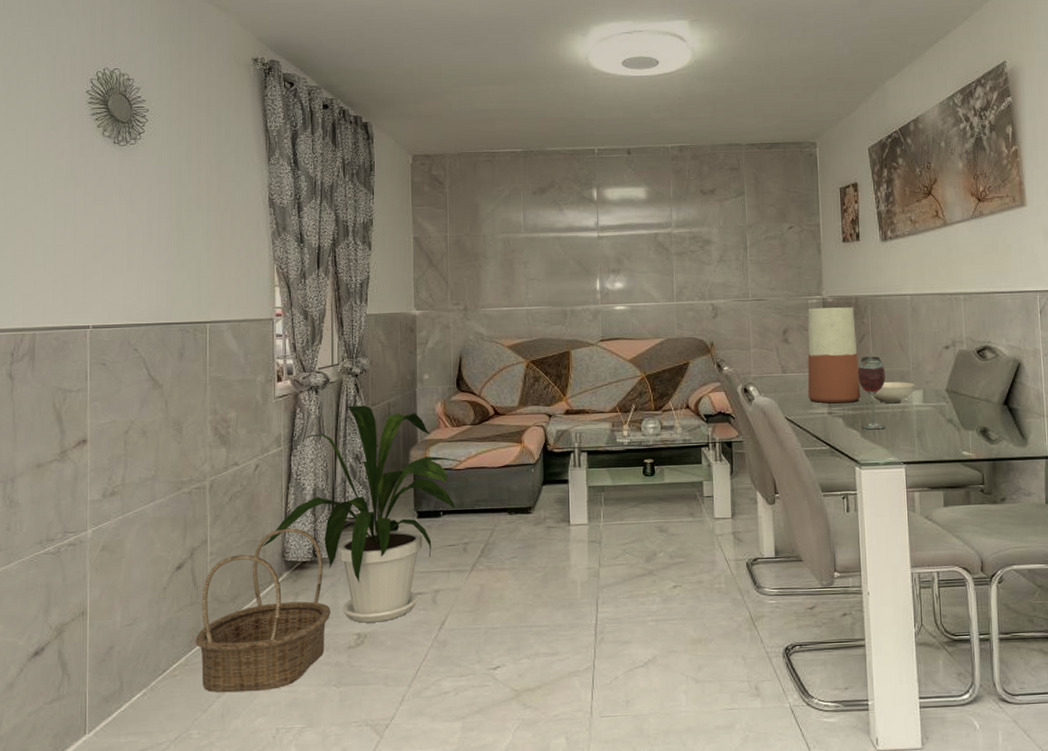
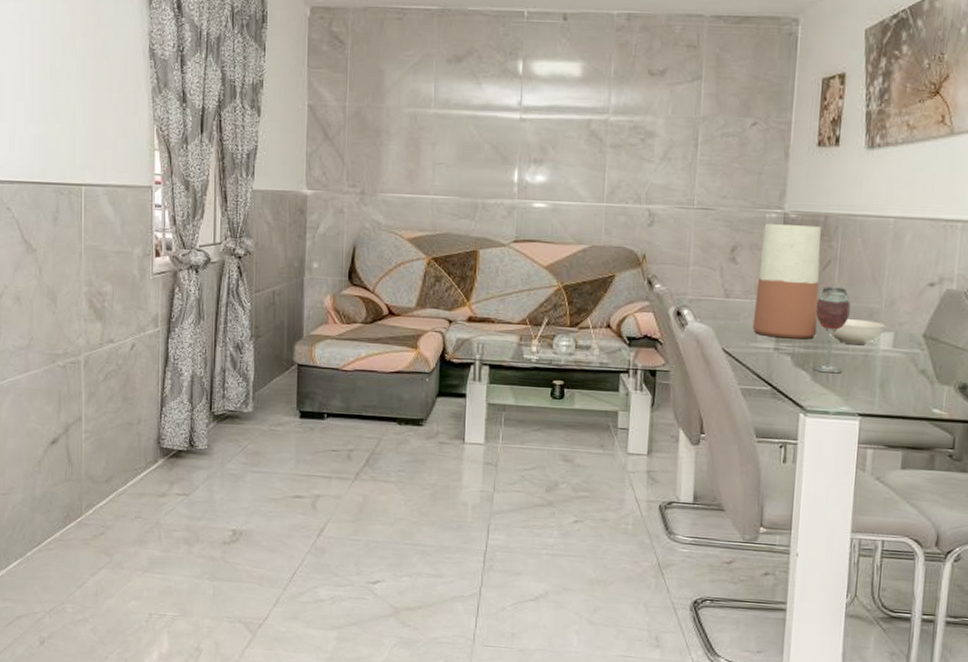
basket: present [195,528,331,693] -> none [70,413,206,575]
house plant: present [262,405,462,623] -> none [137,290,351,521]

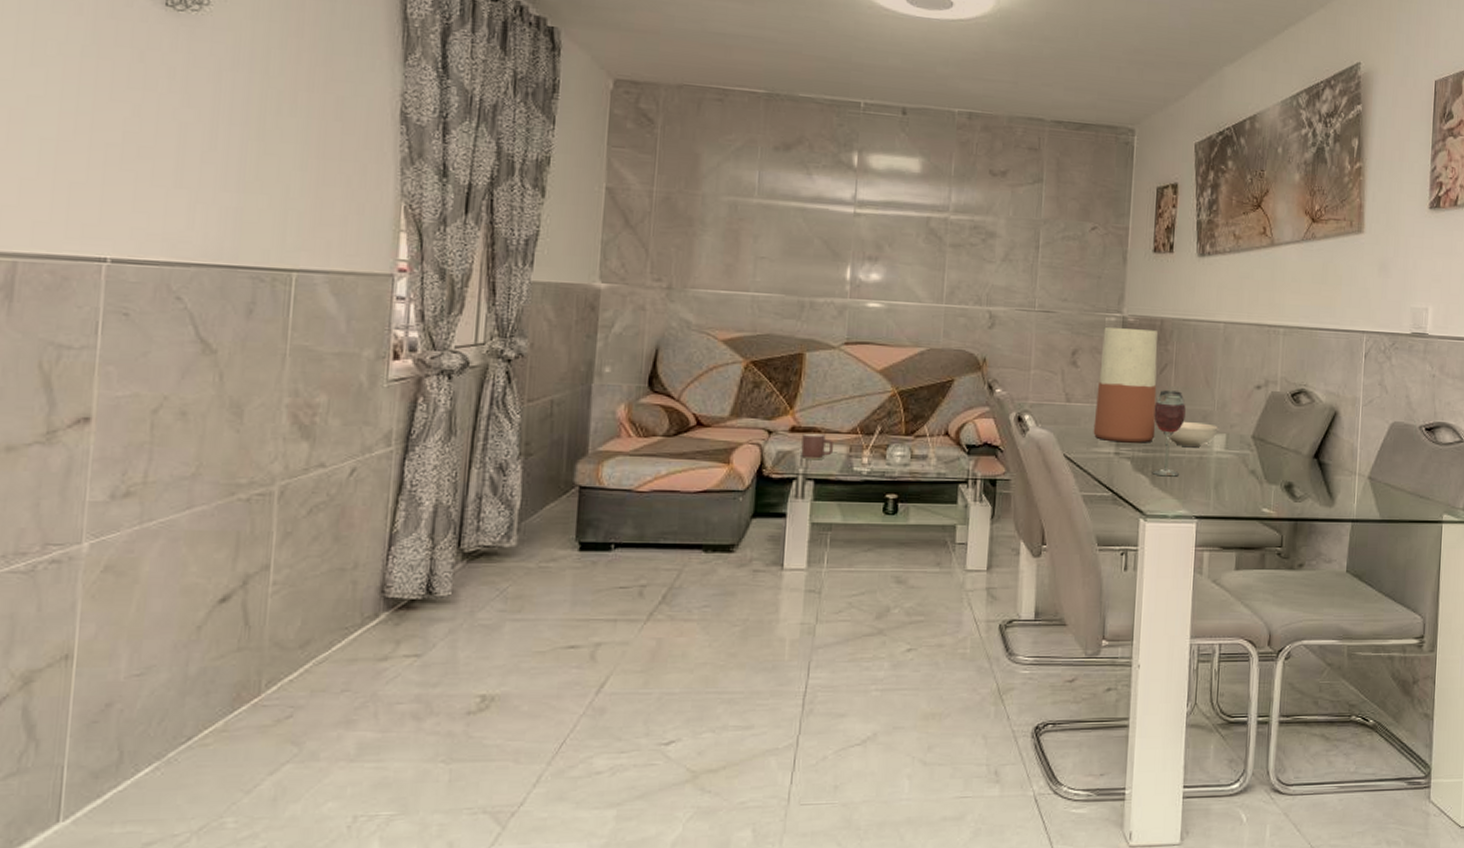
mug: none [477,323,505,348] -> present [801,433,833,460]

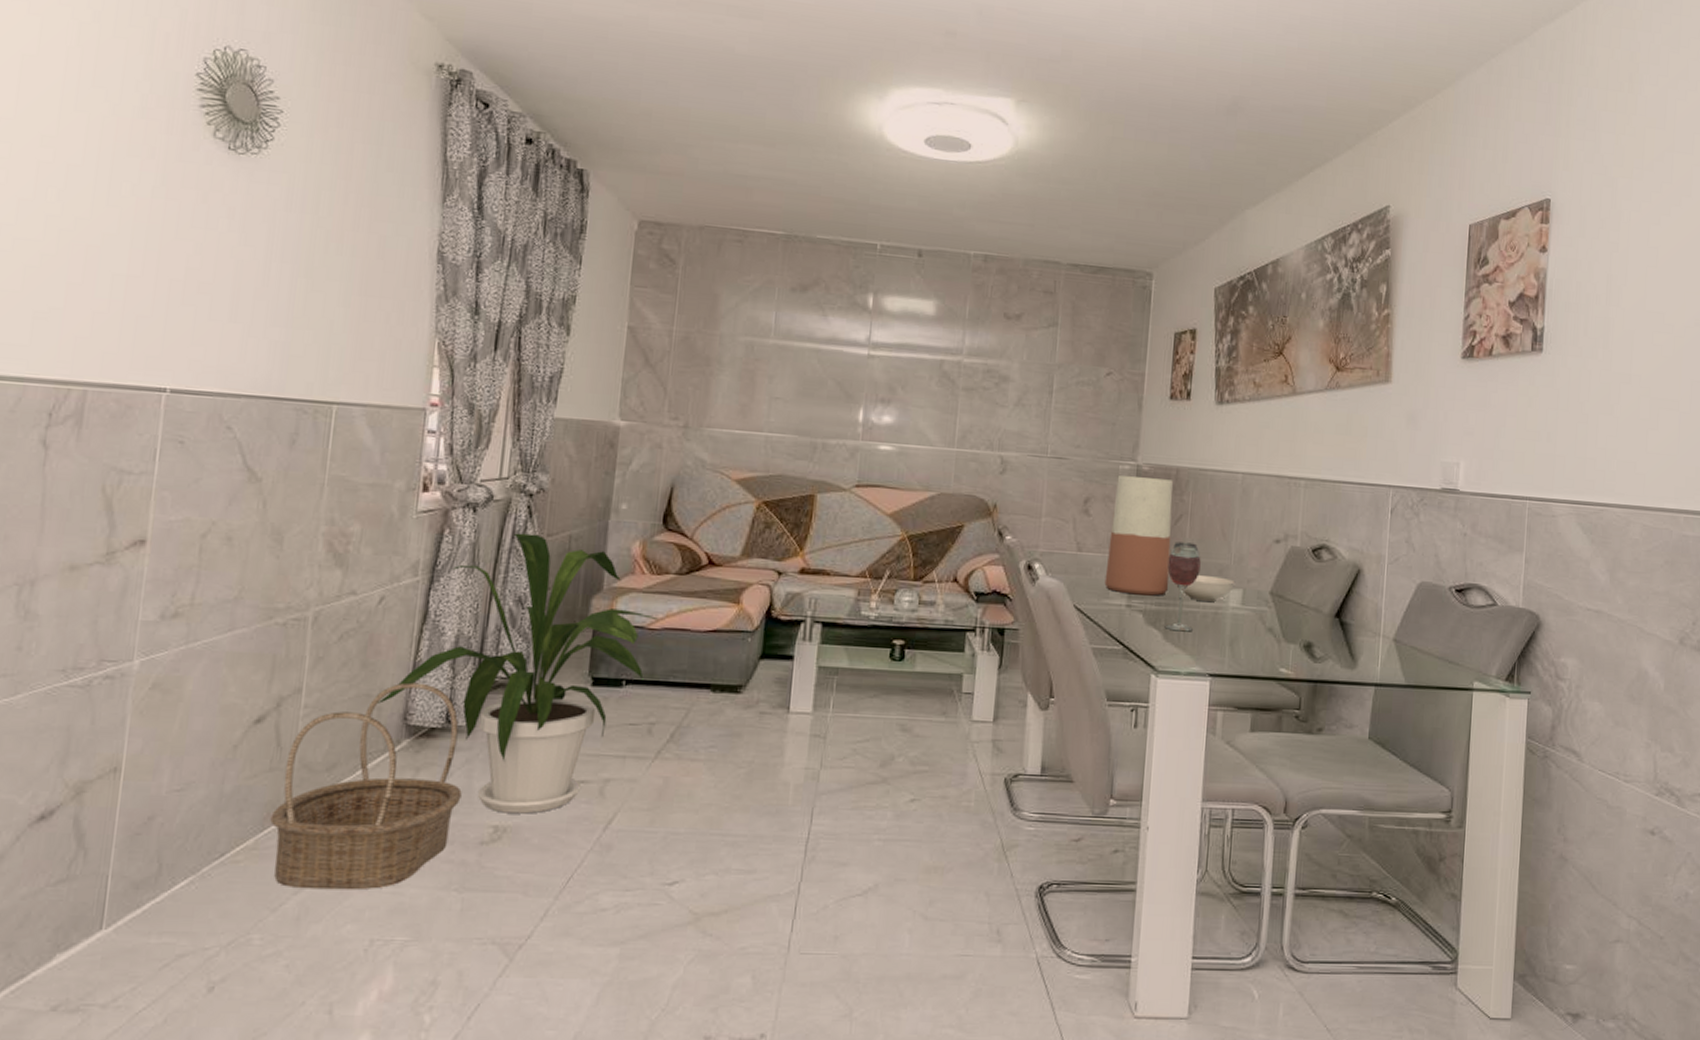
basket: none [240,554,446,769] -> present [270,682,462,890]
house plant: none [352,399,648,682] -> present [377,533,659,814]
mug: present [801,433,833,460] -> none [809,575,842,603]

